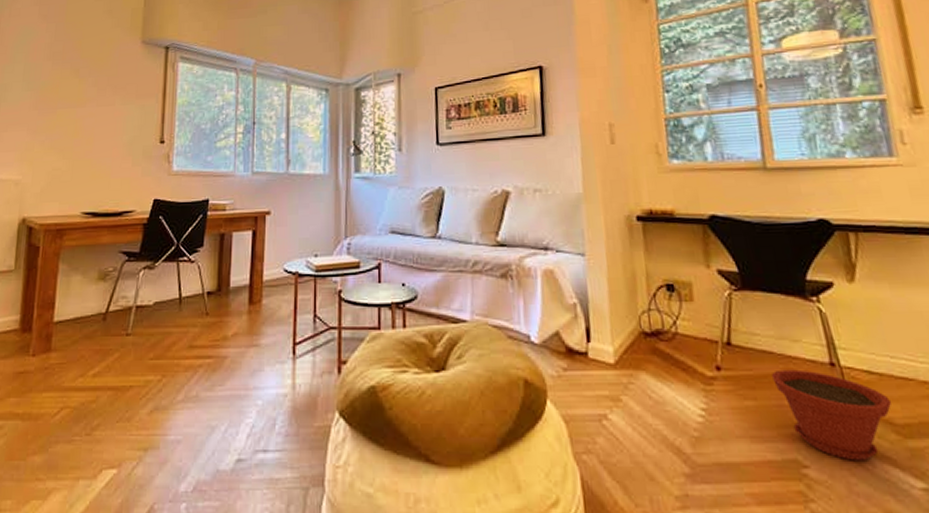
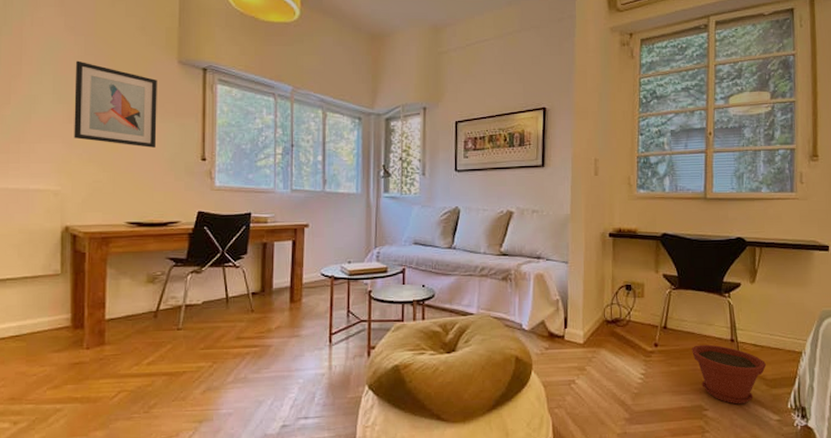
wall art: none [38,47,121,132] -> present [74,60,157,148]

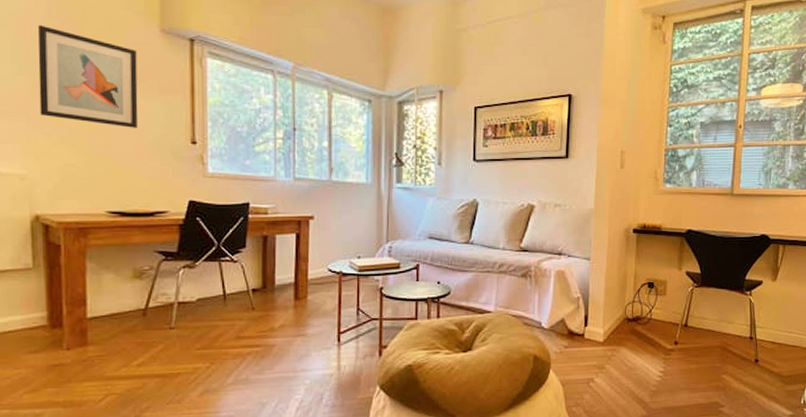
plant pot: present [691,344,767,405] -> none [710,342,783,401]

